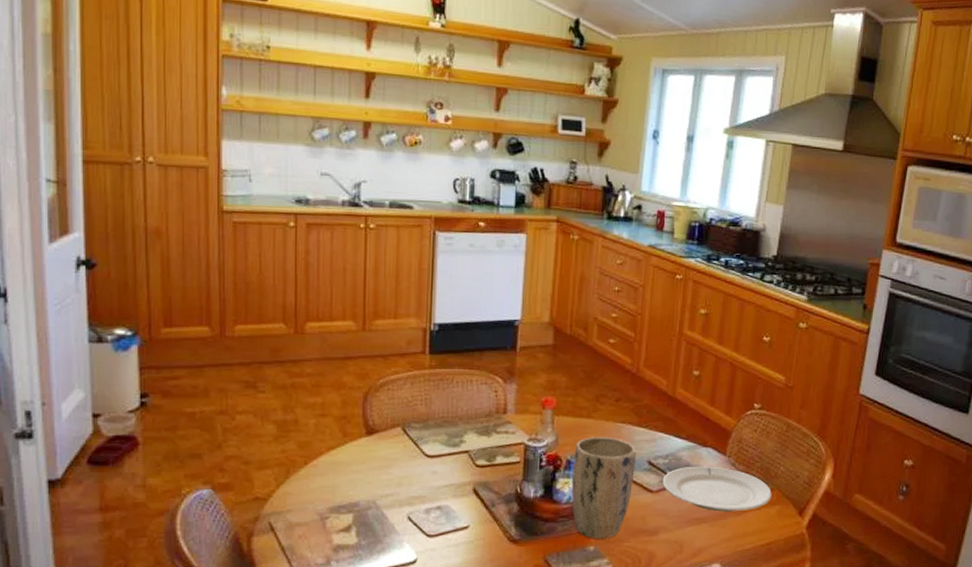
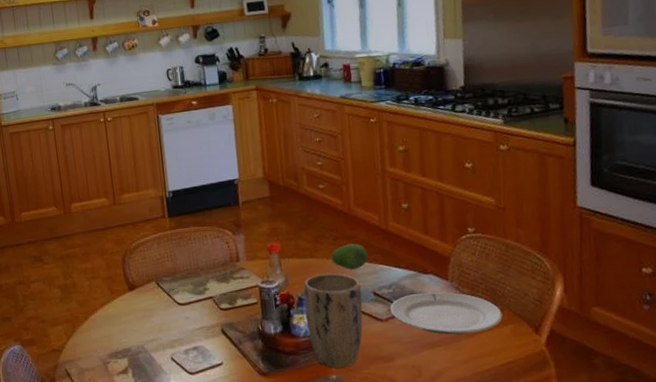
fruit: none [610,407,650,435] -> present [331,243,369,270]

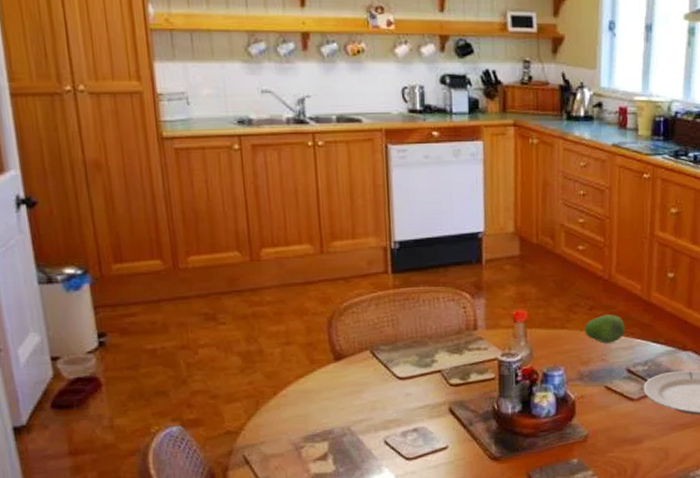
plant pot: present [304,273,363,368] -> none [549,347,614,452]

